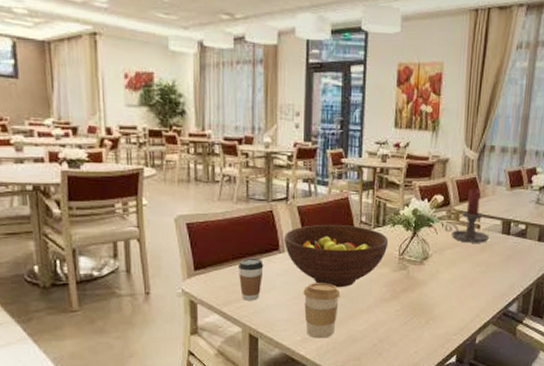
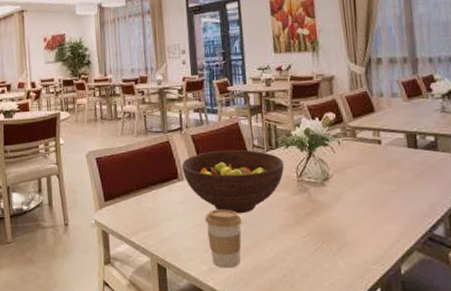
coffee cup: present [237,257,264,301] -> none [142,187,166,230]
candle holder: present [444,188,489,243] -> none [341,102,394,160]

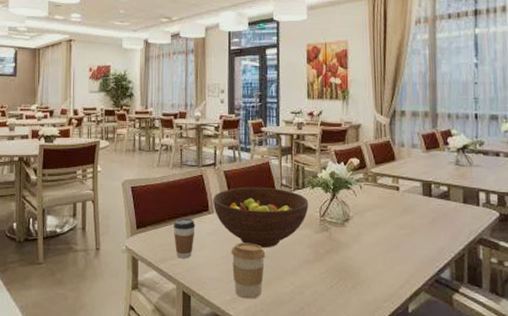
coffee cup: none [142,187,166,230] -> present [173,218,195,259]

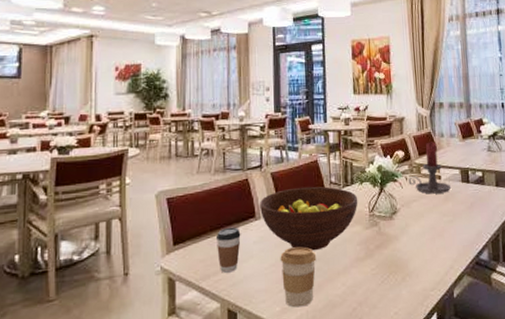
candle holder: none [363,151,410,205] -> present [408,141,451,194]

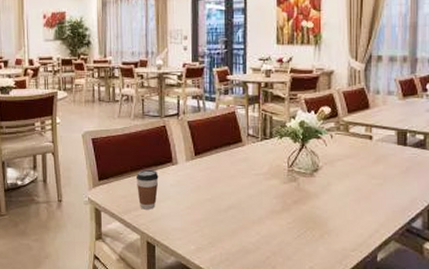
fruit bowl: present [260,186,358,251] -> none [177,137,277,199]
coffee cup: present [280,246,317,308] -> none [196,194,231,249]
candle holder: present [408,141,451,194] -> none [334,99,383,154]

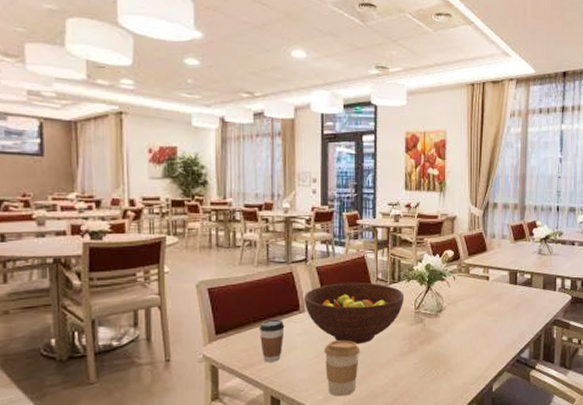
fruit bowl: none [177,137,277,199] -> present [304,282,404,345]
coffee cup: none [196,194,231,249] -> present [324,340,360,397]

